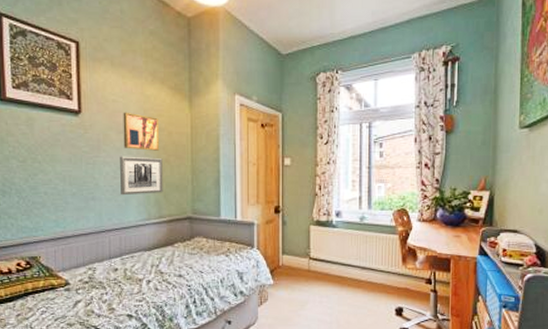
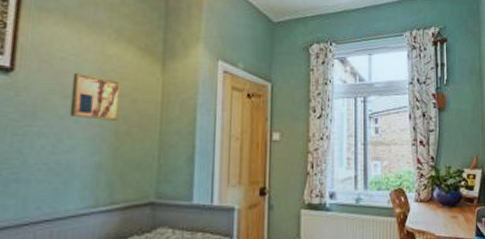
wall art: present [120,156,163,196] -> none [59,126,122,176]

